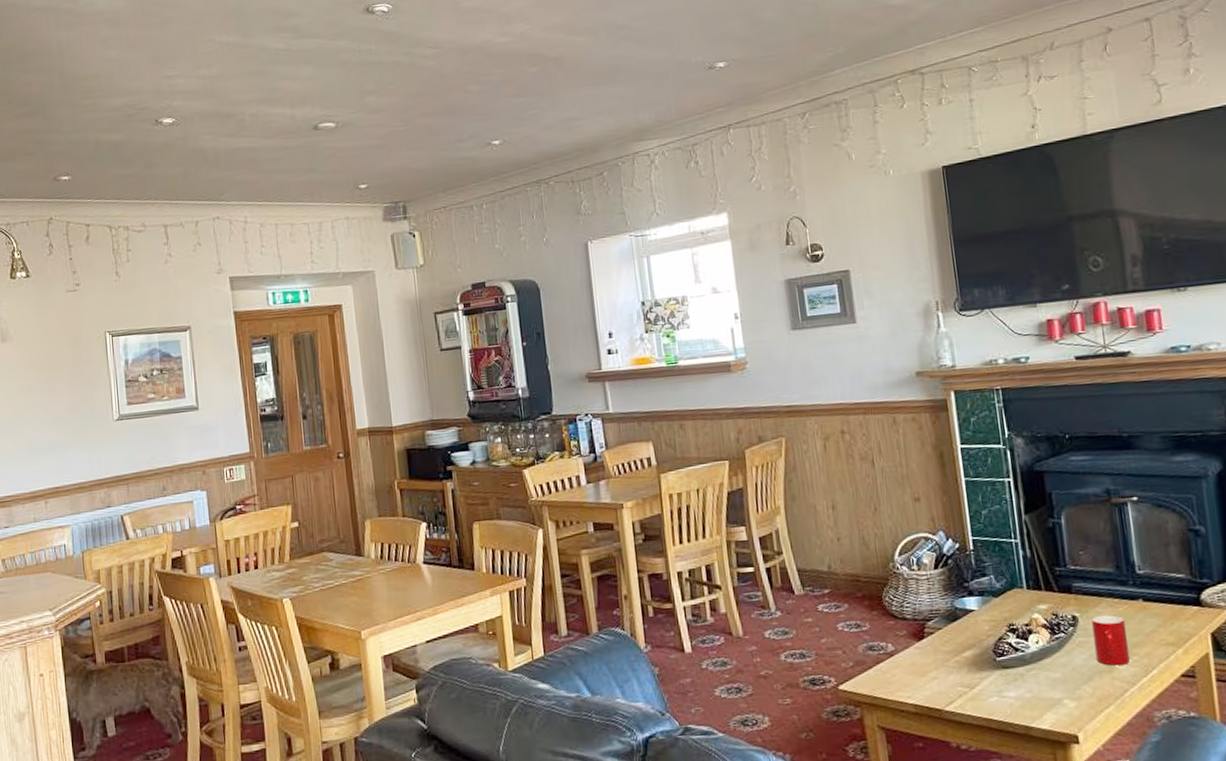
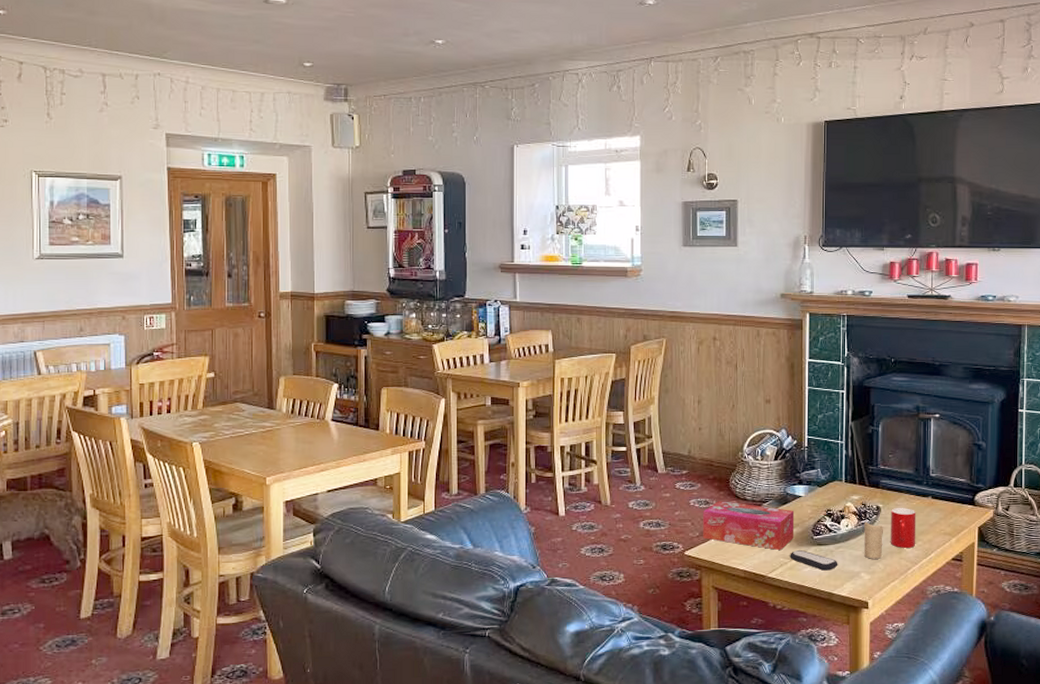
tissue box: none [855,622,972,678] -> present [703,501,795,551]
remote control: none [969,676,1033,699] -> present [790,550,838,571]
candle: none [1059,635,1088,682] -> present [864,521,883,559]

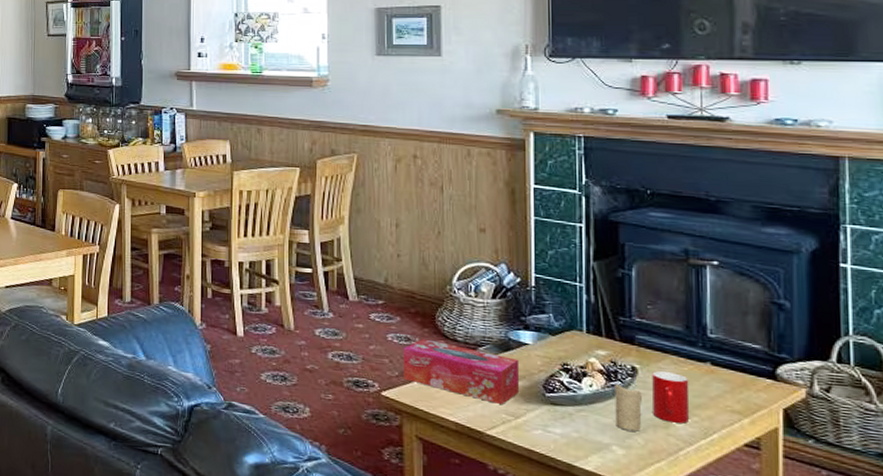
remote control: present [790,550,838,571] -> none [514,407,580,437]

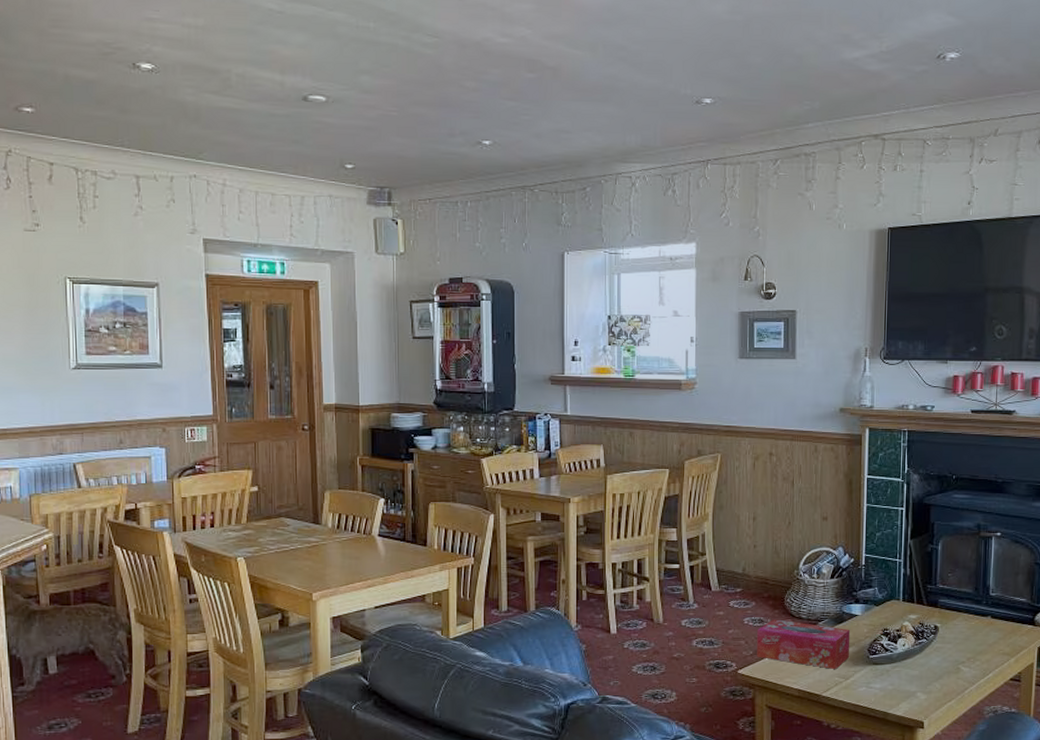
candle: present [615,383,642,432] -> none [921,641,941,679]
cup: present [652,371,690,424] -> none [948,627,975,668]

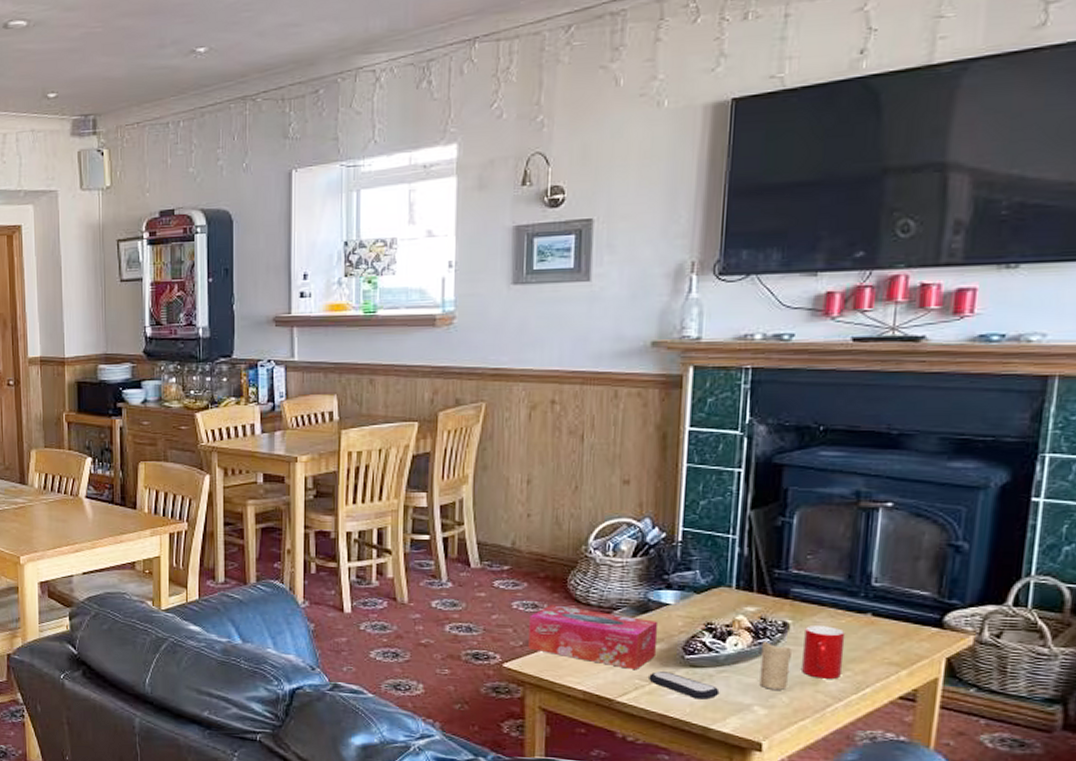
remote control: none [845,670,894,690] -> present [649,671,720,700]
candle: none [921,641,941,679] -> present [759,641,792,690]
cup: none [948,627,975,668] -> present [802,626,846,679]

